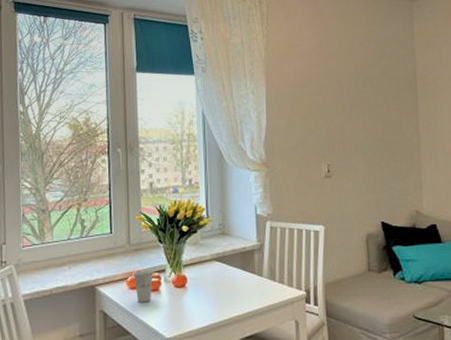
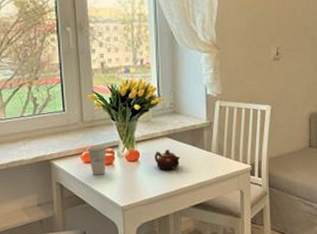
teapot: none [202,274,230,298] -> present [154,150,180,171]

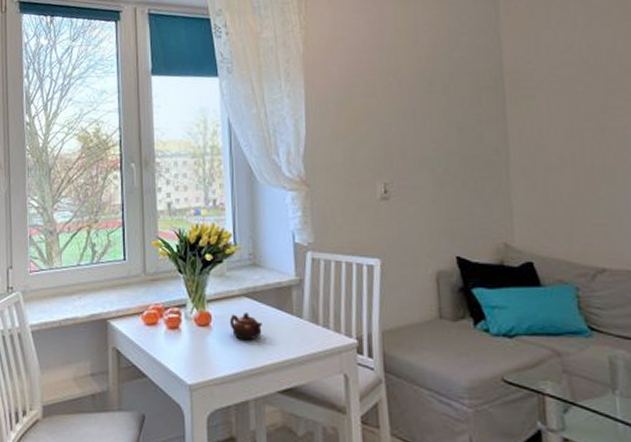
cup: present [87,145,107,175] -> none [149,302,173,341]

